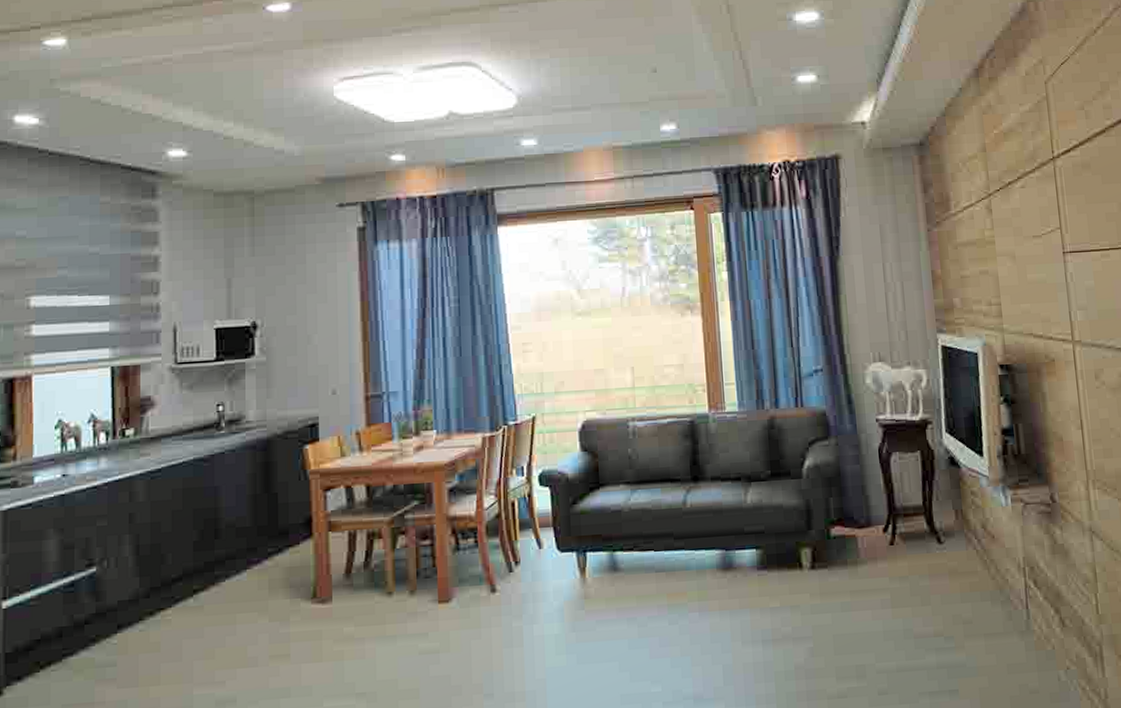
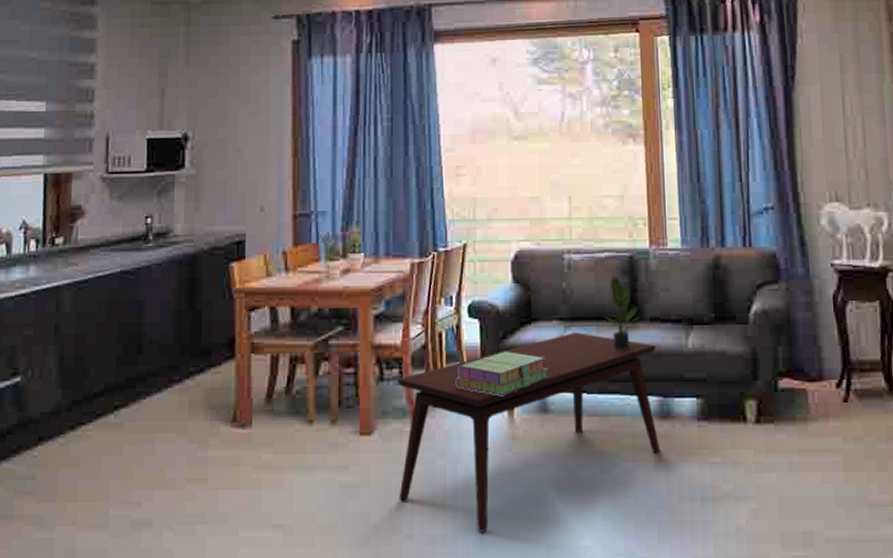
coffee table: none [473,494,725,687] -> present [398,332,661,533]
stack of books: none [529,516,617,558] -> present [455,351,549,395]
potted plant: none [668,439,701,509] -> present [604,275,639,350]

